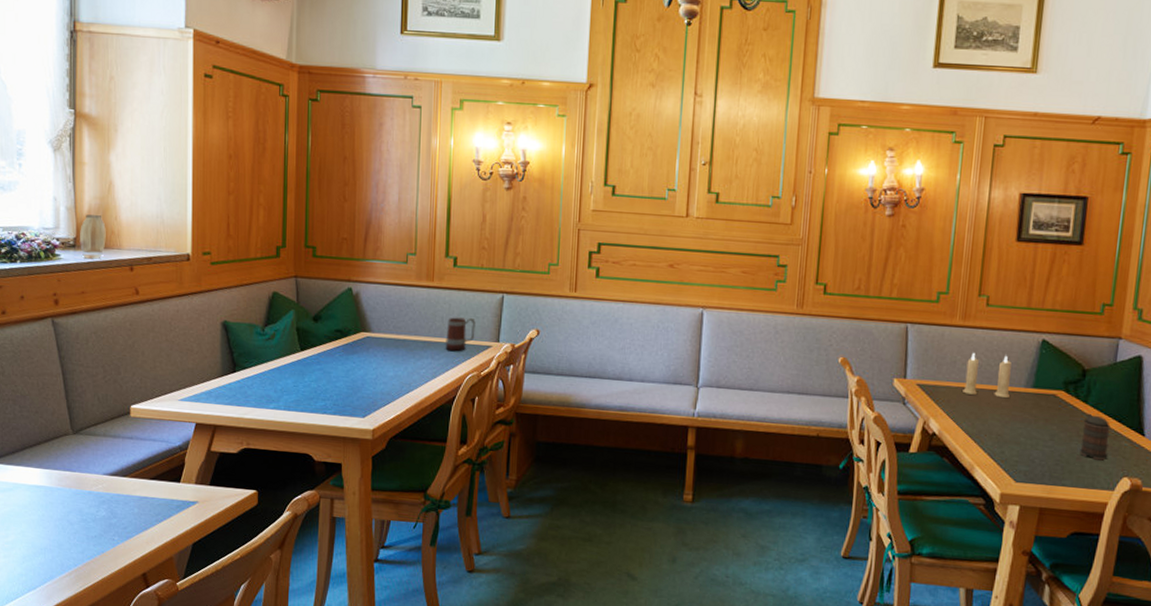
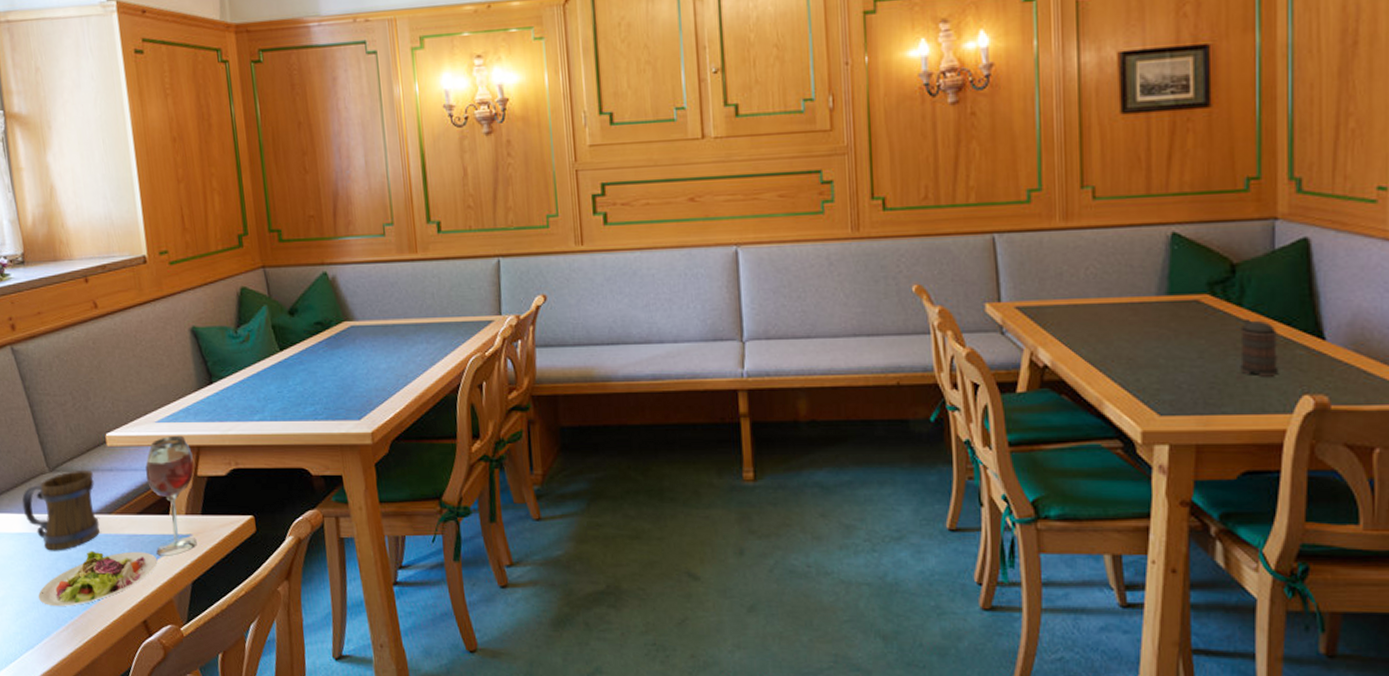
beer mug: none [43,435,114,505] -> present [21,469,100,550]
salad plate: none [47,507,164,555] -> present [38,551,158,606]
vase: present [80,214,106,260] -> none [27,225,56,275]
wineglass: none [163,413,209,519] -> present [145,435,197,556]
beer mug: present [445,317,476,352] -> none [439,289,473,332]
candle: present [963,352,1012,399] -> none [1076,259,1139,313]

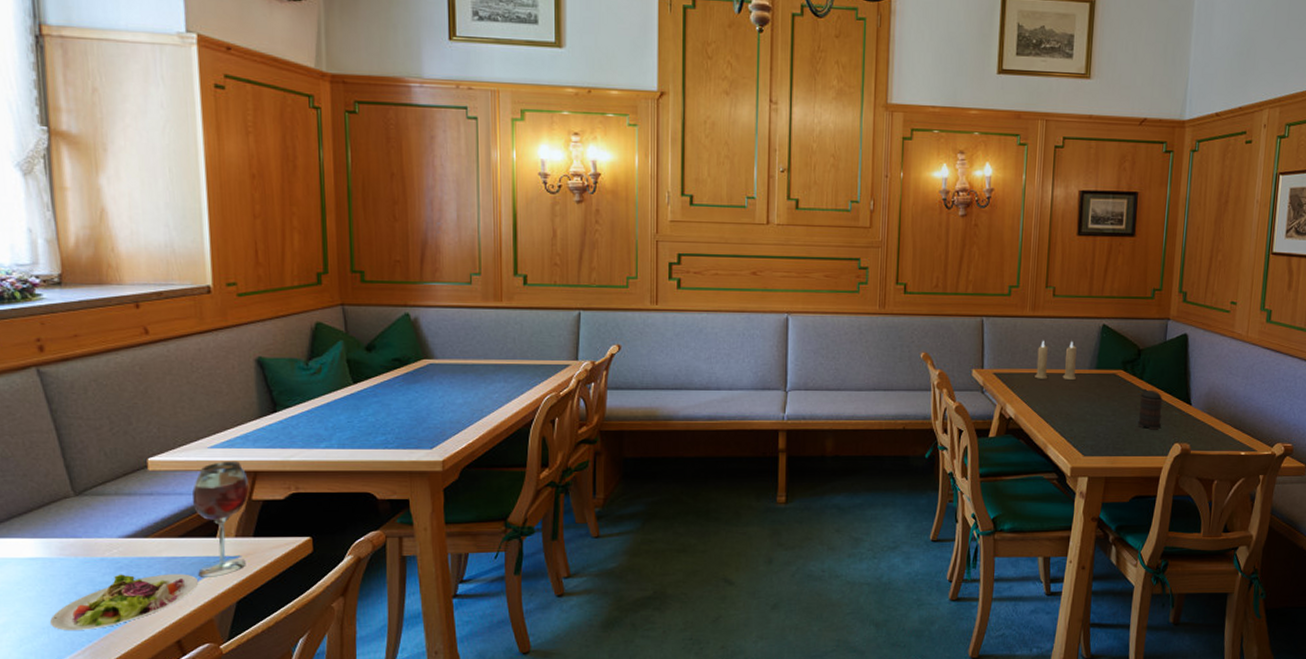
beer mug: present [21,469,100,550] -> none [37,493,133,574]
candle: none [1076,259,1139,313] -> present [1035,340,1077,381]

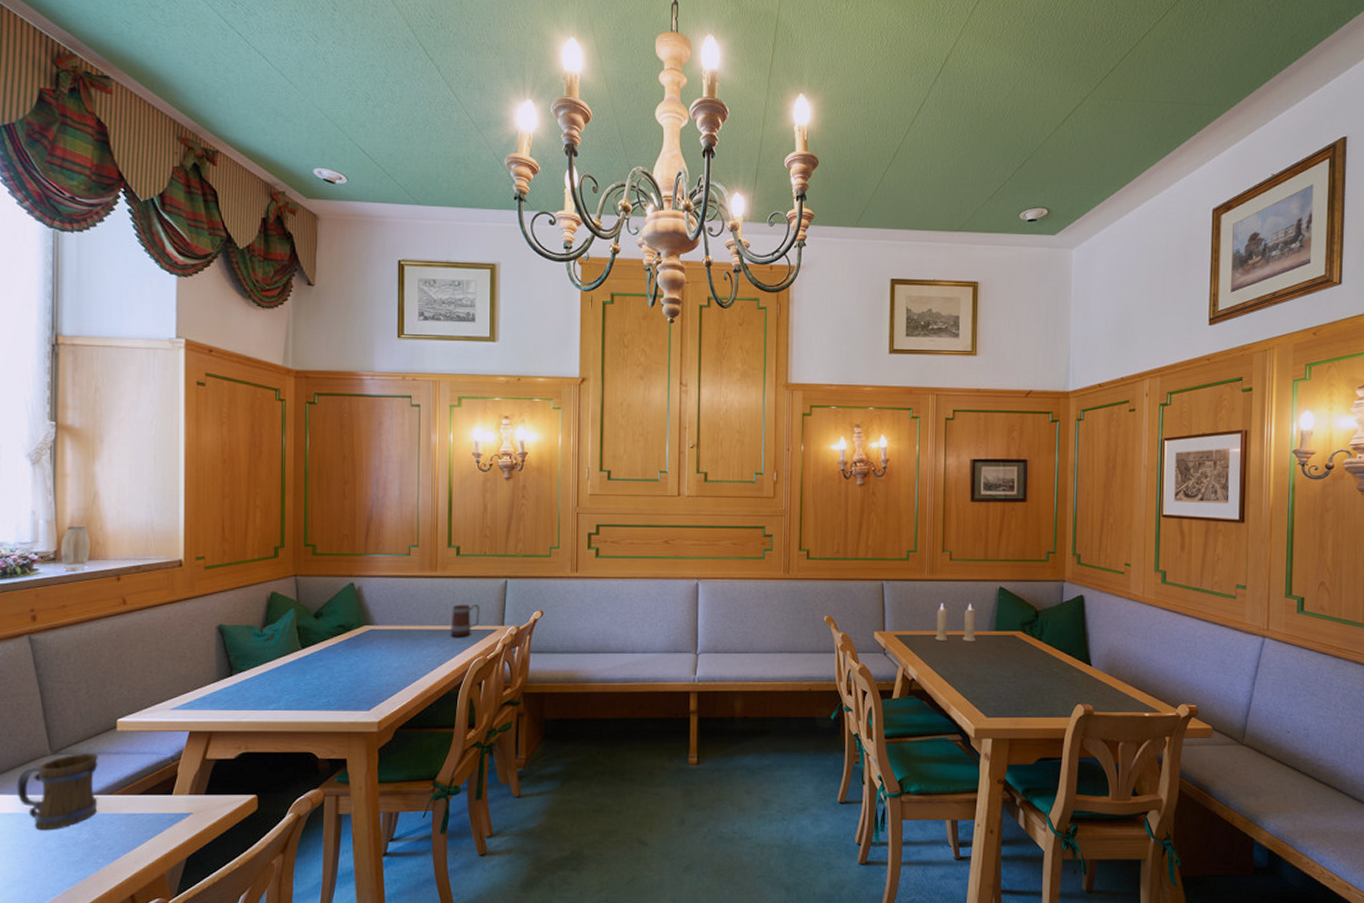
beer mug: none [37,493,133,574] -> present [17,752,98,829]
salad plate: present [50,574,199,630] -> none [21,829,154,884]
vase: none [66,247,102,297] -> present [61,526,90,572]
wineglass: present [191,460,249,577] -> none [153,721,204,833]
beer mug: none [519,336,551,373] -> present [450,603,480,638]
beer mug: present [1138,388,1163,430] -> none [1039,649,1063,691]

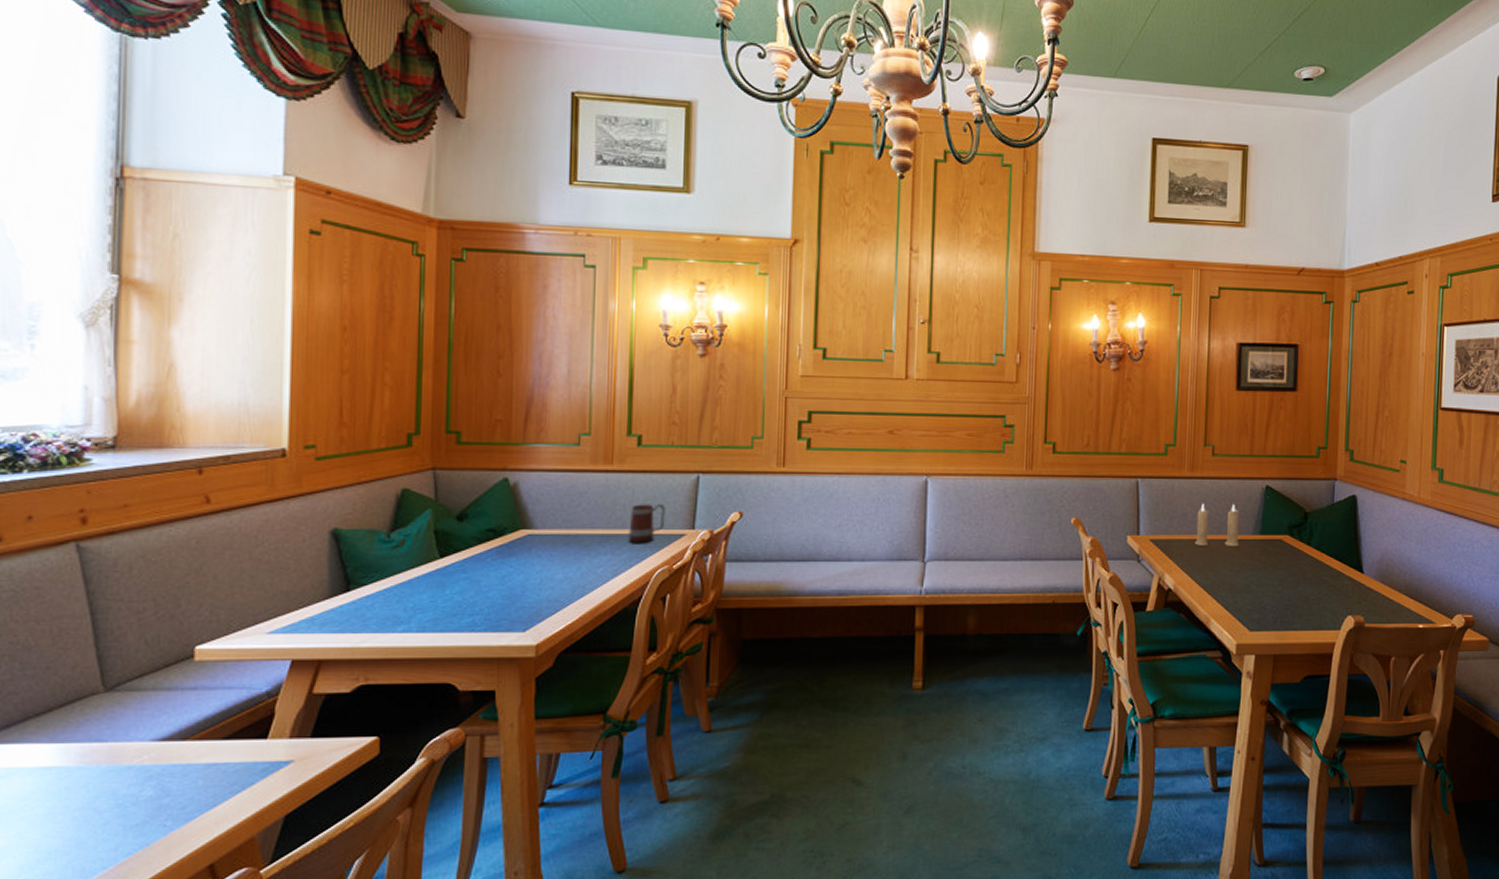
beer mug: present [17,752,98,829] -> none [56,688,168,786]
vase: present [61,526,90,572] -> none [123,406,163,462]

